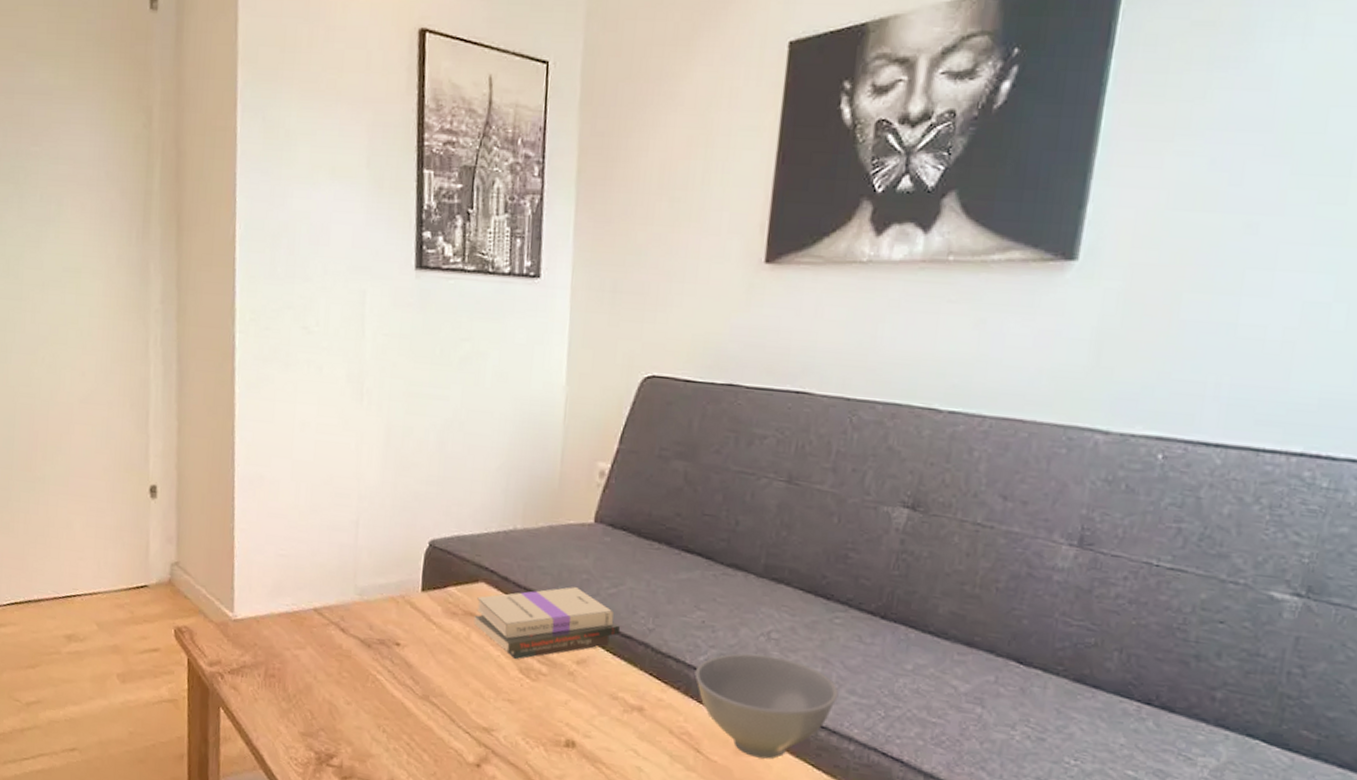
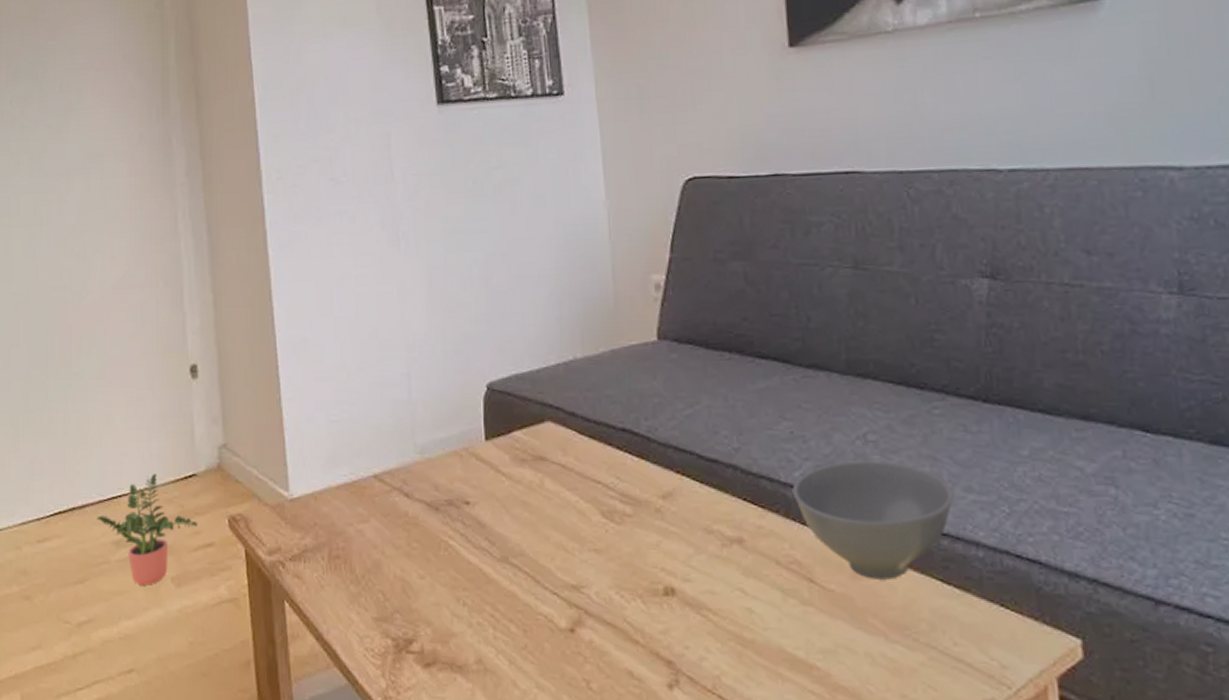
potted plant: none [51,580,146,678] -> present [97,474,198,586]
books: present [473,587,621,659] -> none [545,413,704,502]

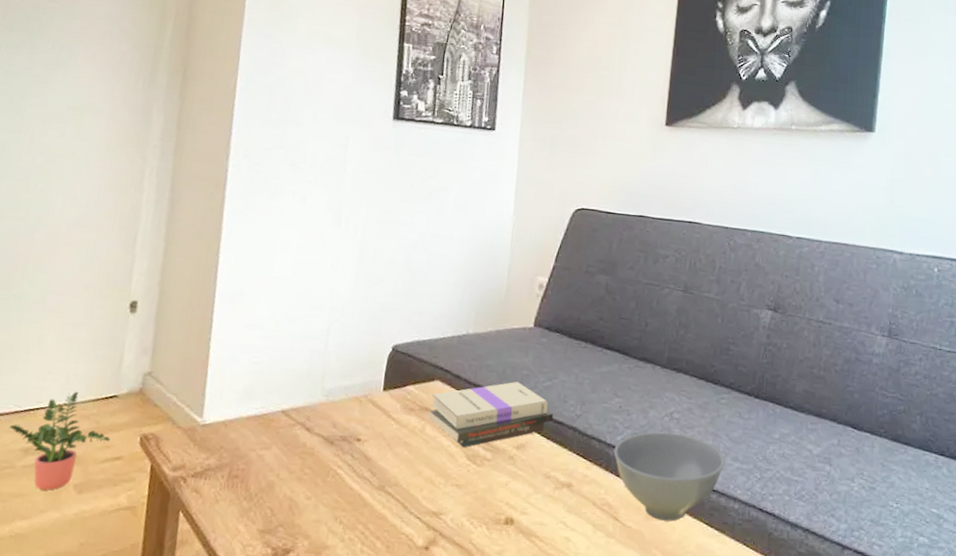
books: none [545,413,704,502] -> present [428,382,554,447]

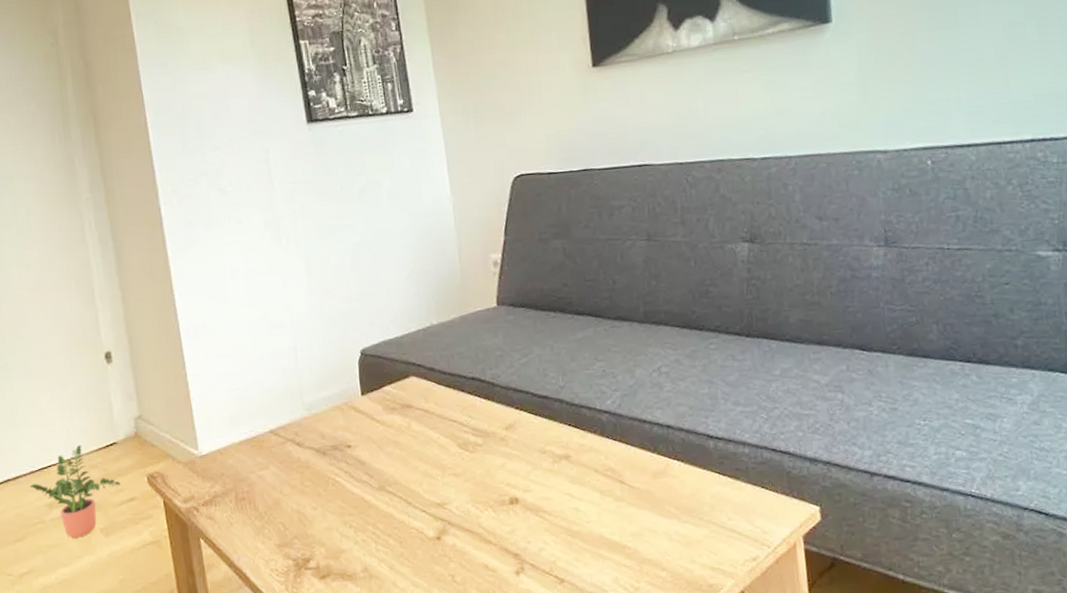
books: present [428,382,554,447] -> none [410,364,537,437]
bowl: present [613,432,726,522] -> none [605,387,727,477]

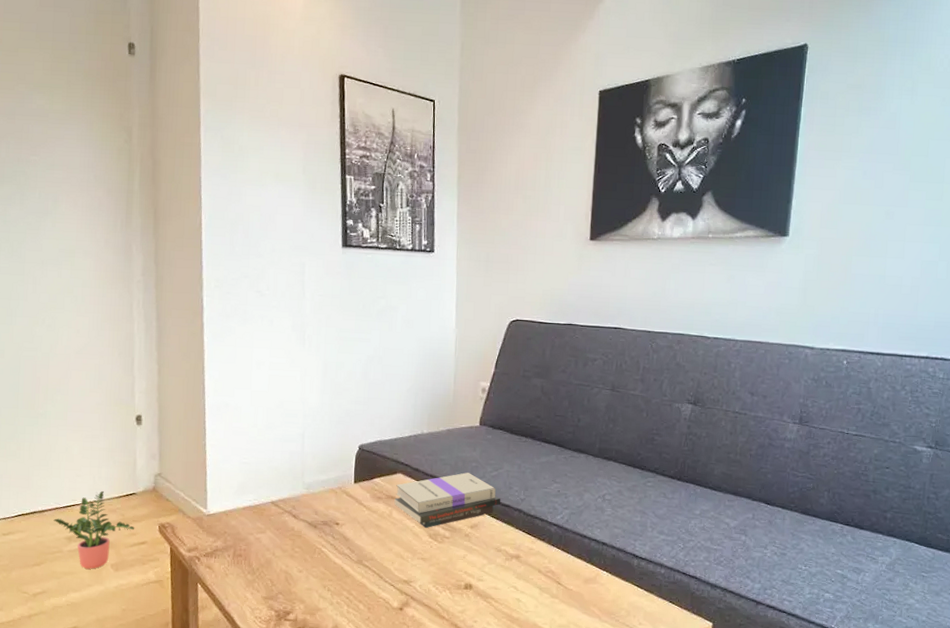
books: none [410,364,537,437] -> present [394,472,501,528]

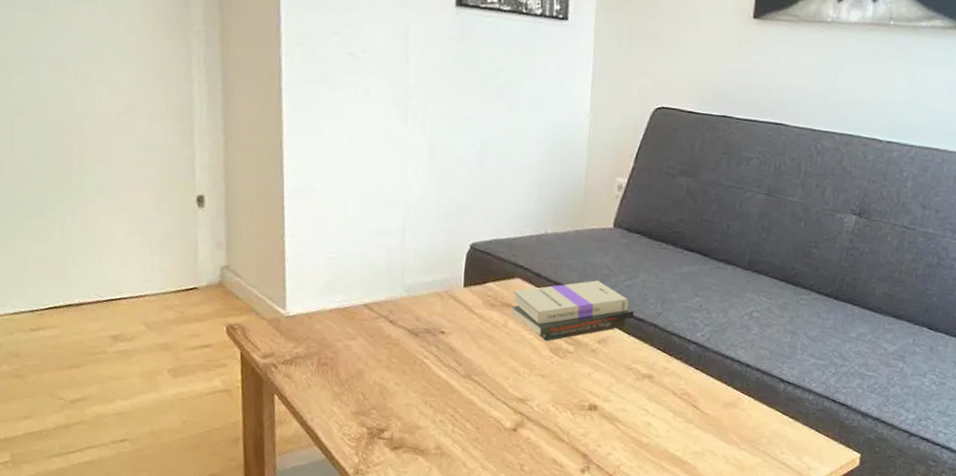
potted plant: present [53,491,135,569] -> none [94,283,197,374]

